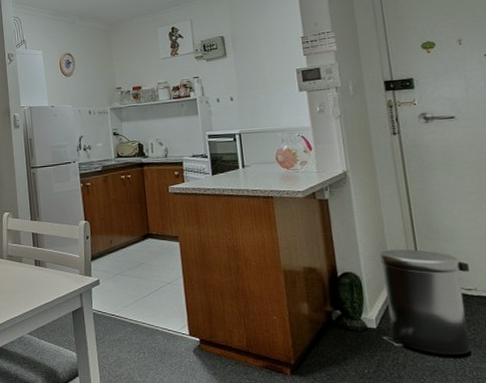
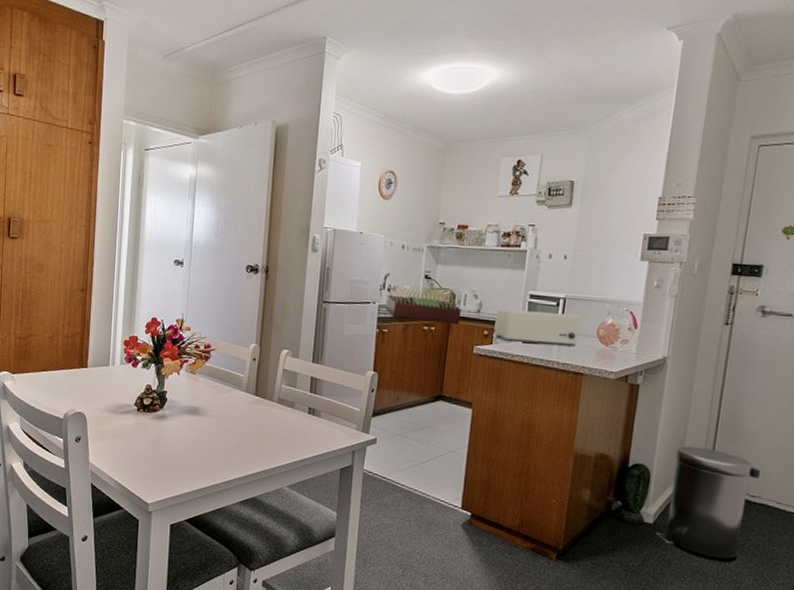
dish rack: none [84,141,152,172] -> present [386,284,461,325]
toaster: none [182,146,261,179] -> present [495,309,581,348]

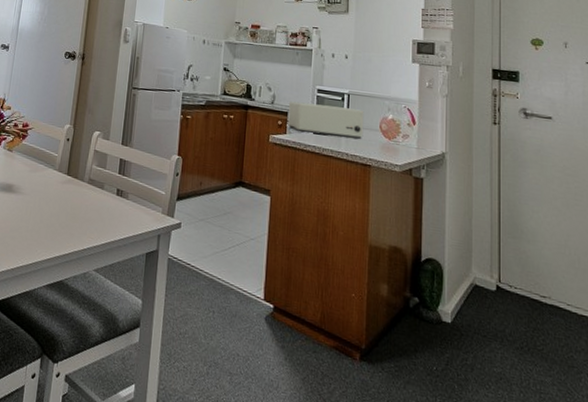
dish rack: present [386,284,461,325] -> none [189,75,257,115]
pedal bin: present [655,446,760,563] -> none [455,241,546,369]

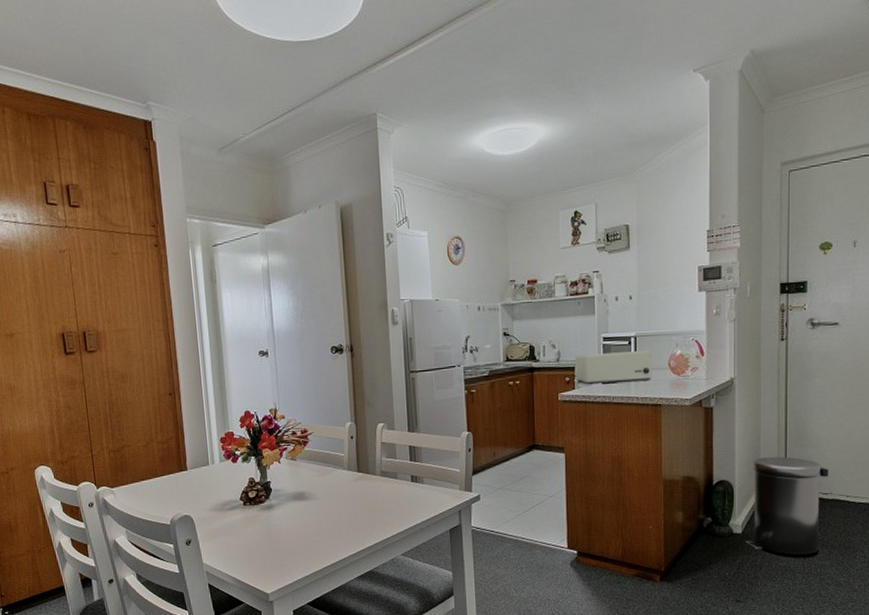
pedal bin: none [455,241,546,369] -> present [745,456,828,558]

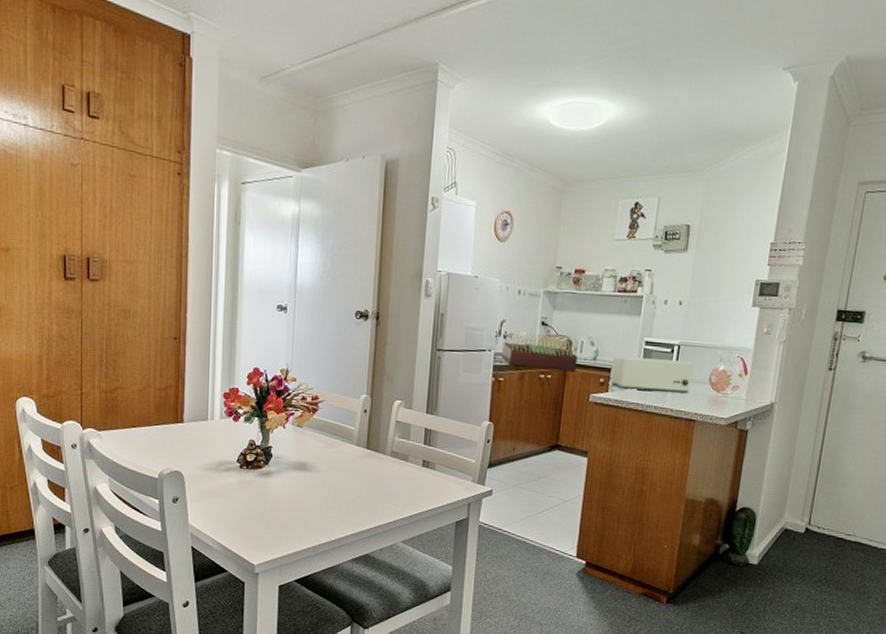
dish rack: none [470,343,542,377] -> present [502,331,578,373]
pedal bin: present [745,456,828,558] -> none [759,489,856,598]

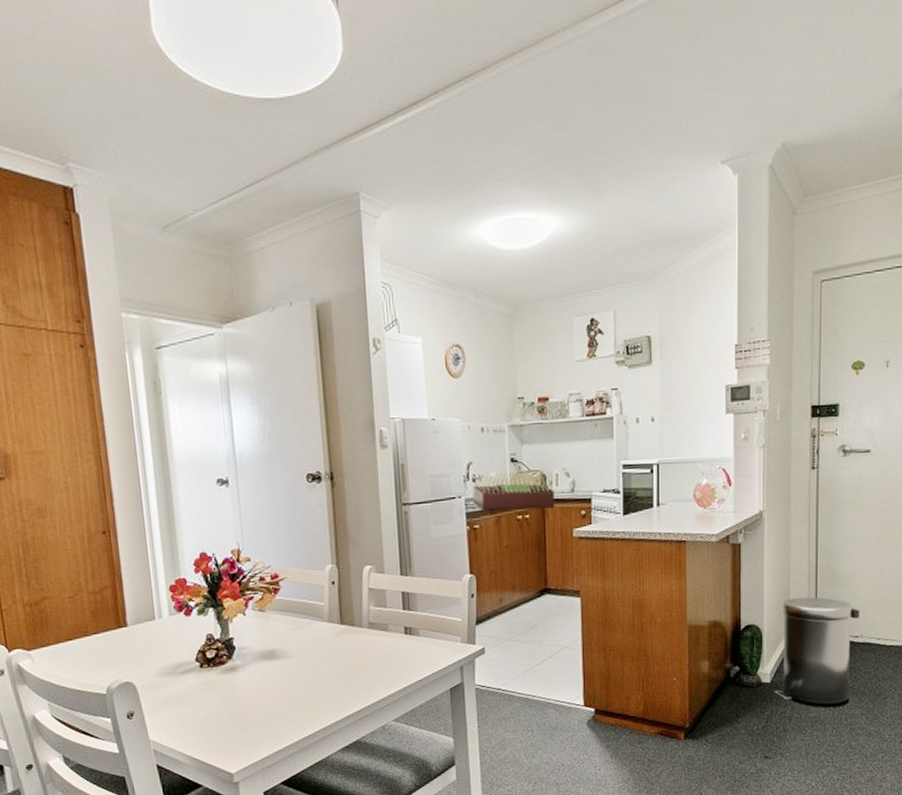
toaster: present [610,356,694,394] -> none [592,480,677,519]
pedal bin: none [759,489,856,598] -> present [774,597,859,708]

